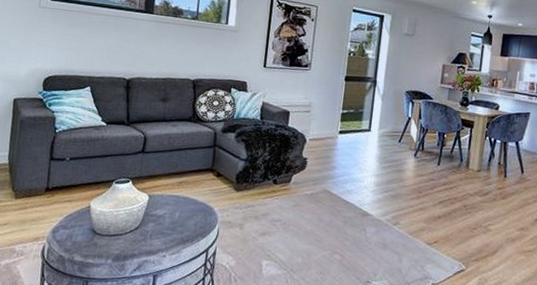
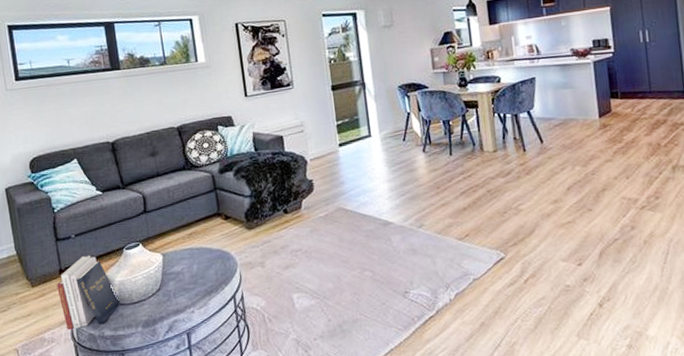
books: none [39,180,98,249] -> present [57,255,121,330]

